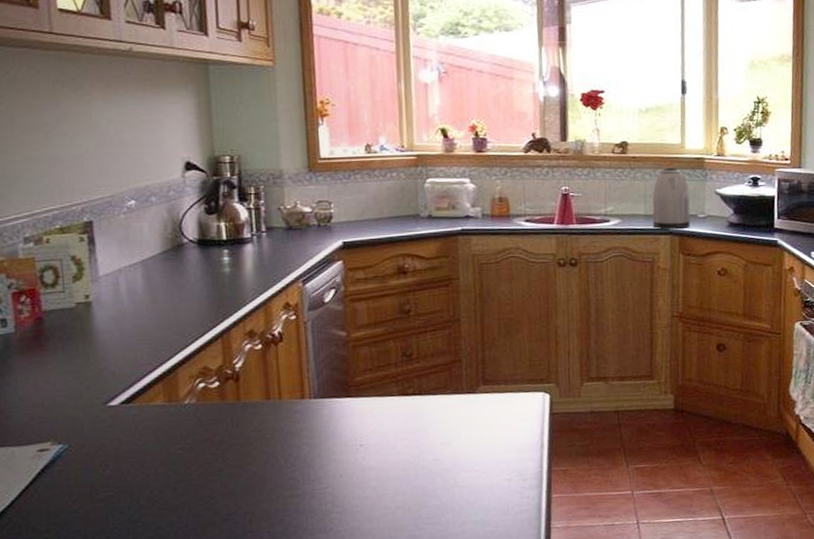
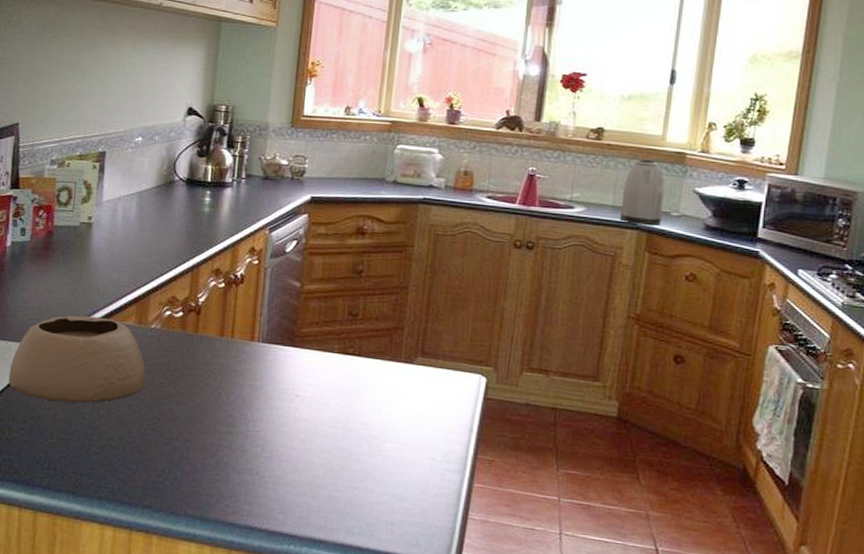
bowl: none [17,402,189,503] -> present [8,315,146,403]

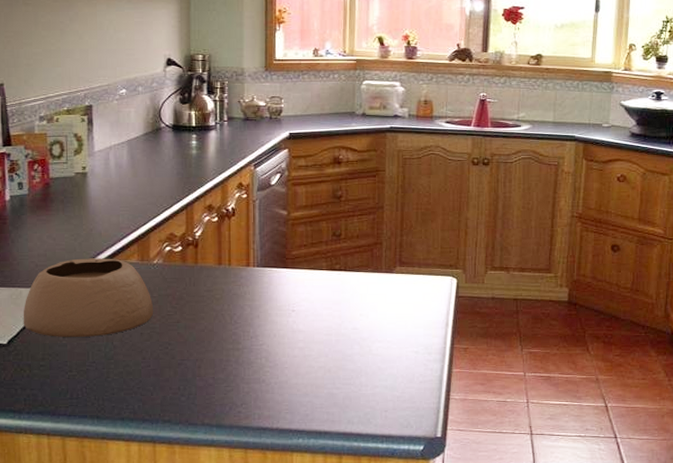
kettle: present [620,160,665,225] -> none [560,80,597,136]

